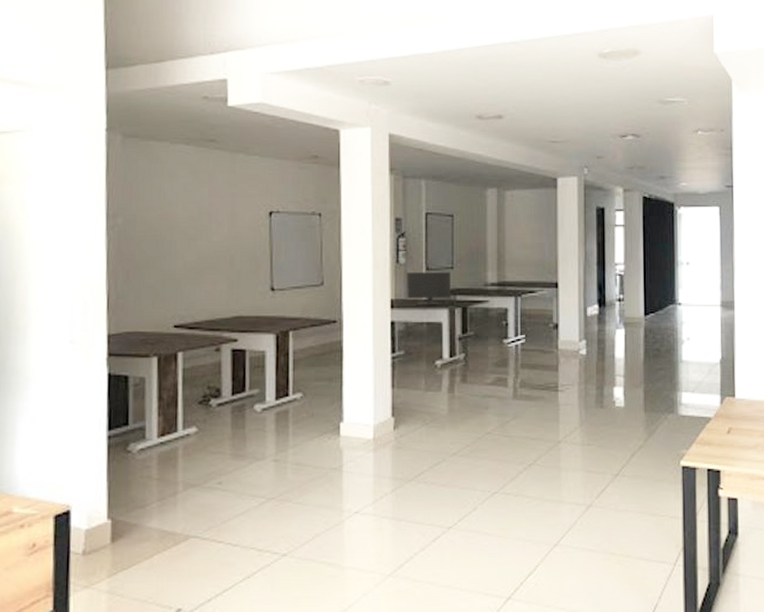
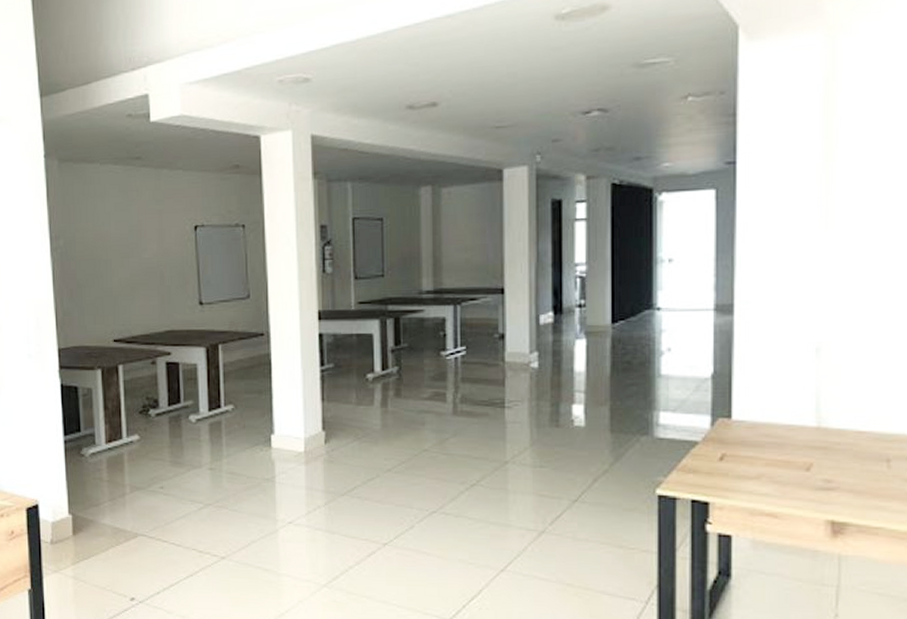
computer monitor: present [406,271,452,307] -> none [334,279,383,318]

